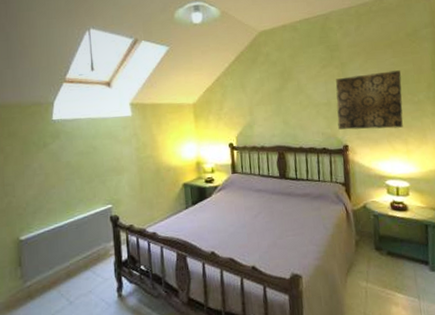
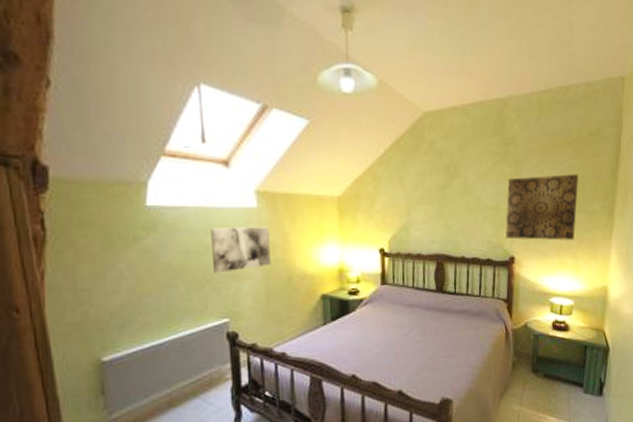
wall art: none [97,130,143,169] -> present [210,226,271,274]

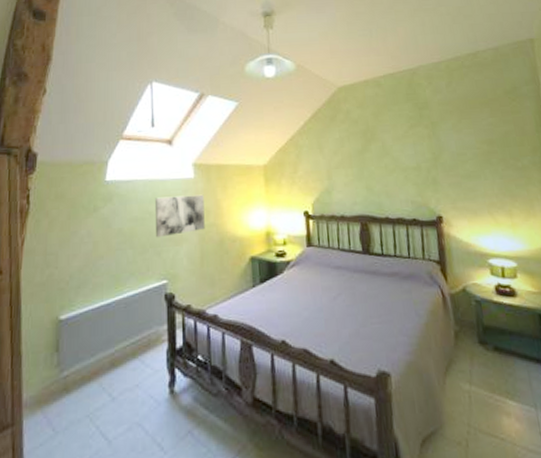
wall art: present [505,174,578,241] -> none [426,131,506,199]

